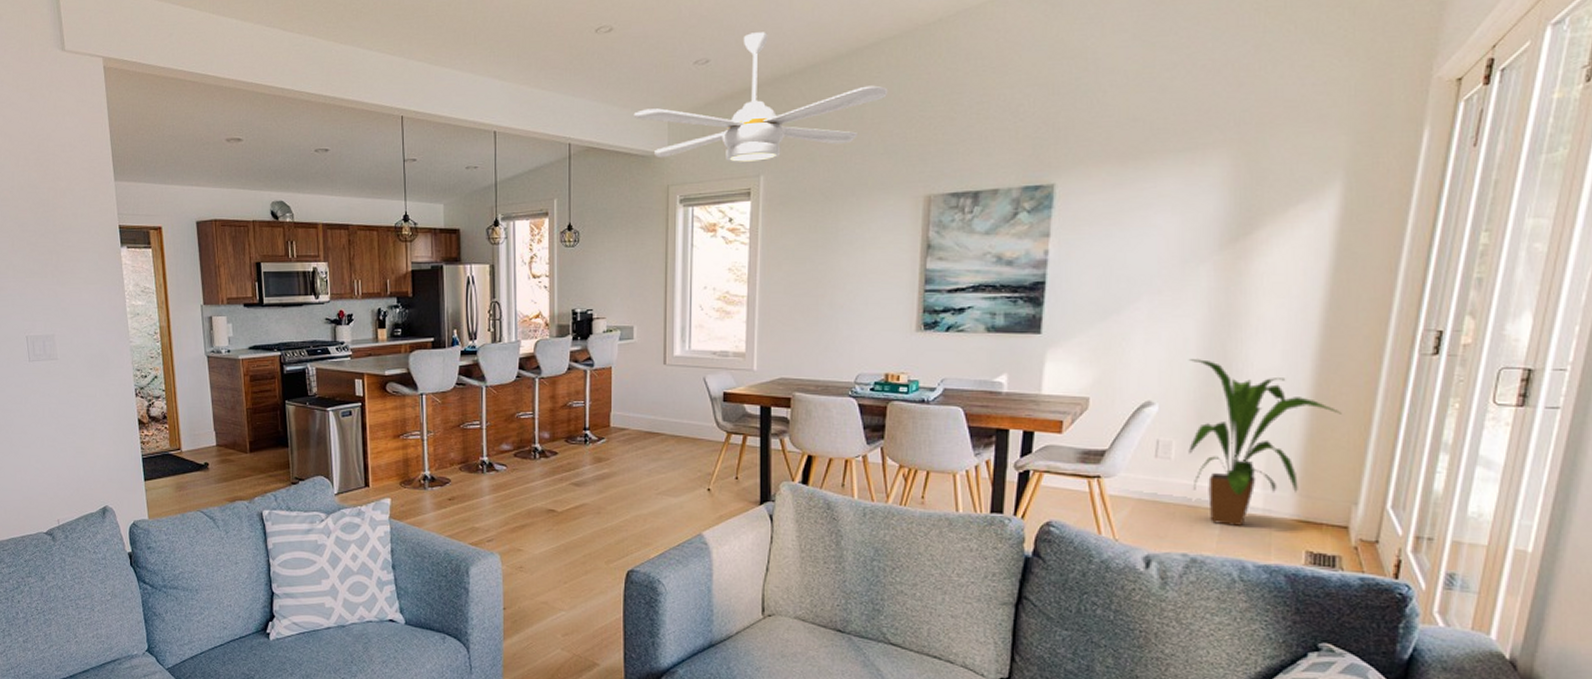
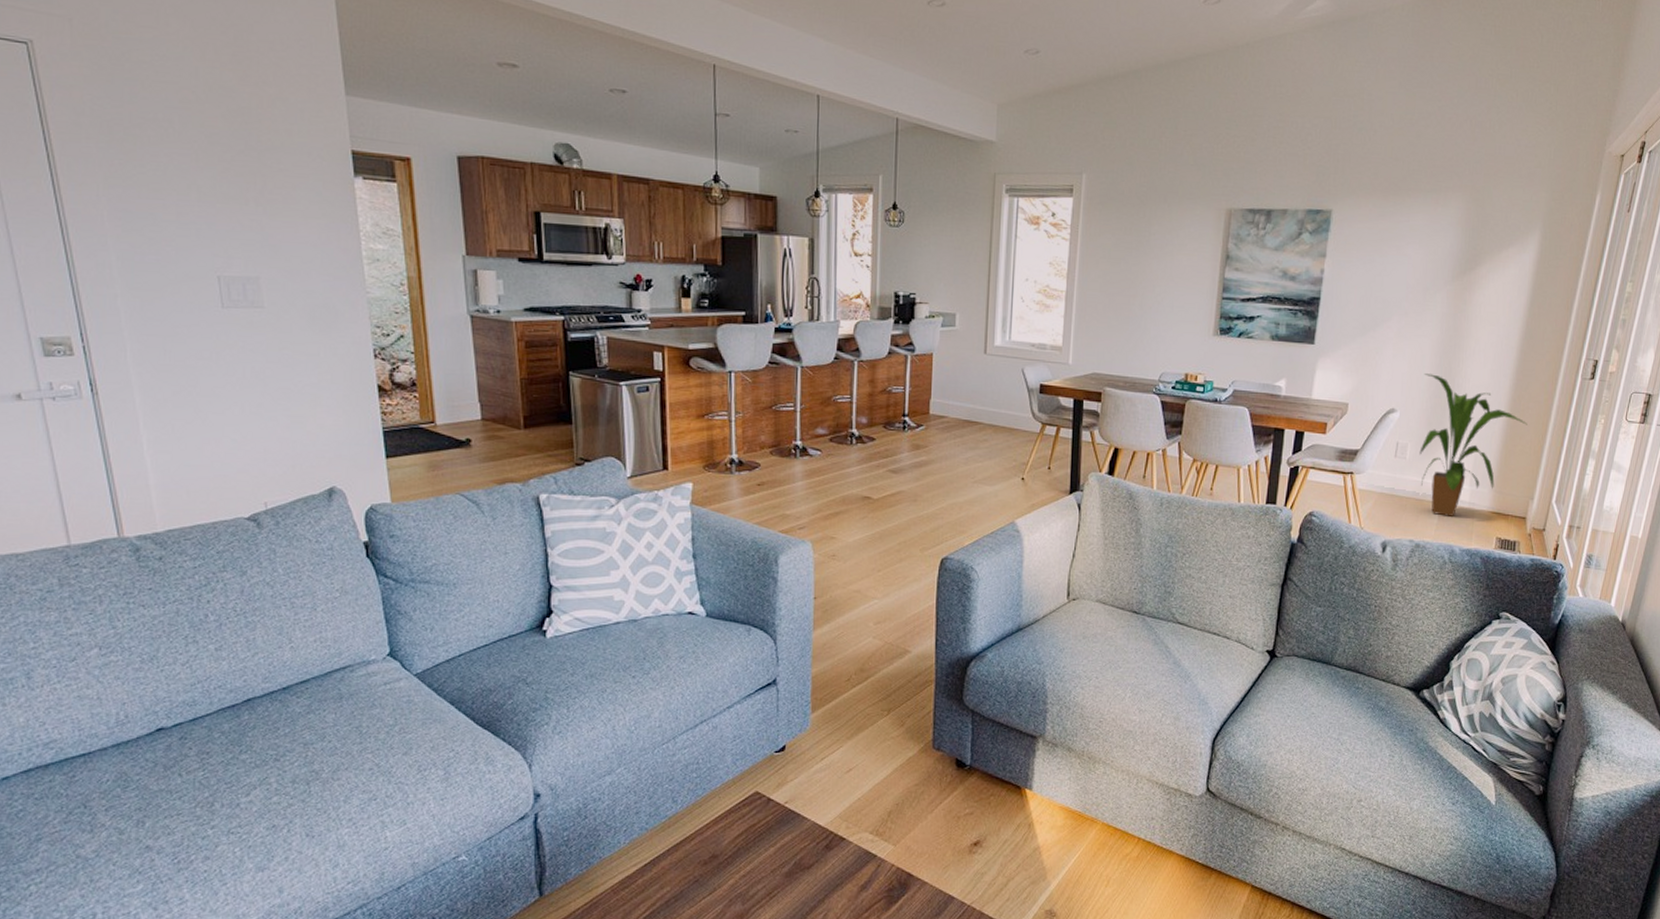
ceiling fan: present [633,32,889,164] -> none [963,29,1201,160]

